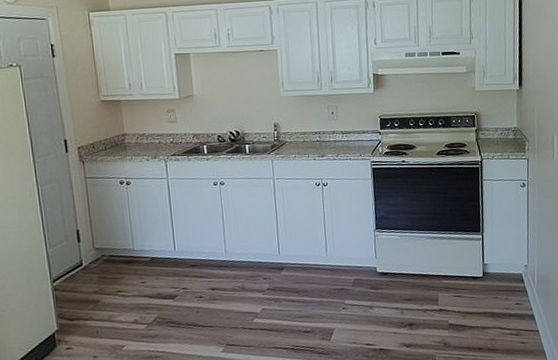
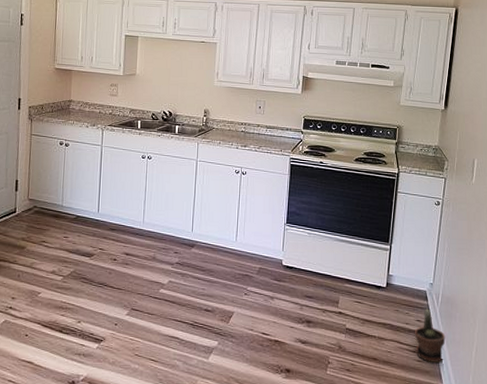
potted plant: none [515,290,546,342] -> present [415,308,446,362]

